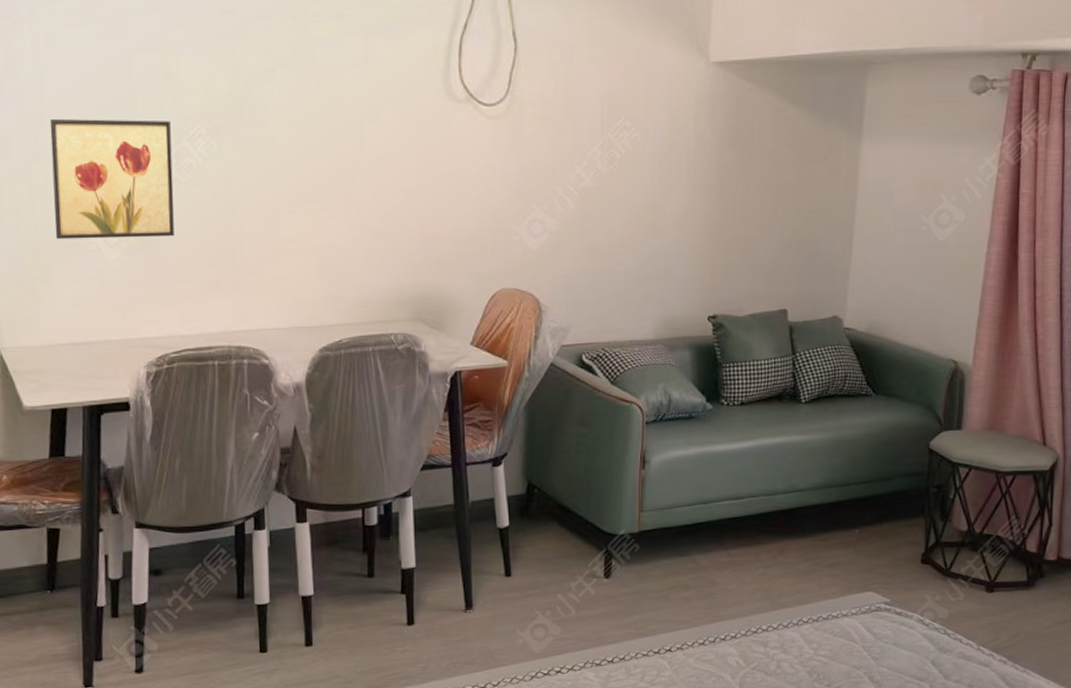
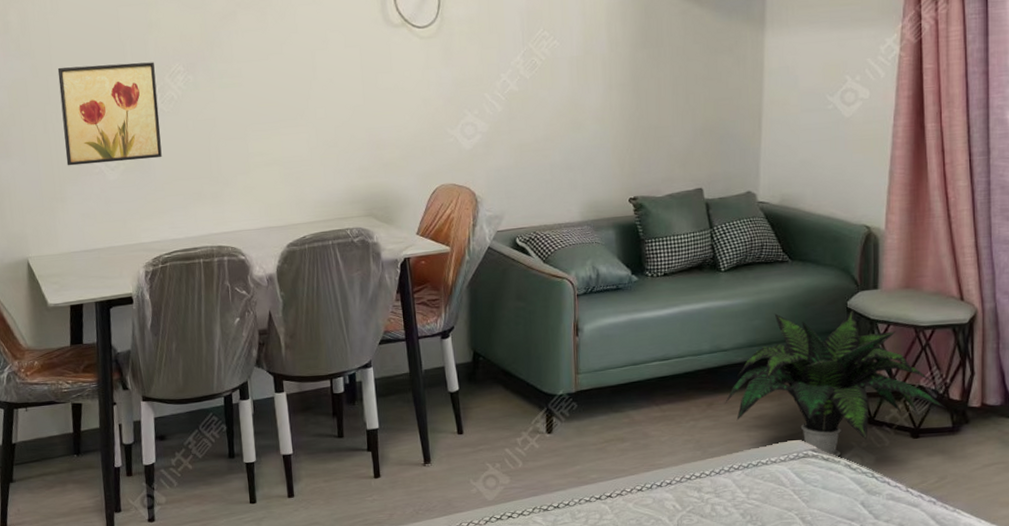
potted plant: none [797,450,1022,611] -> present [725,309,946,457]

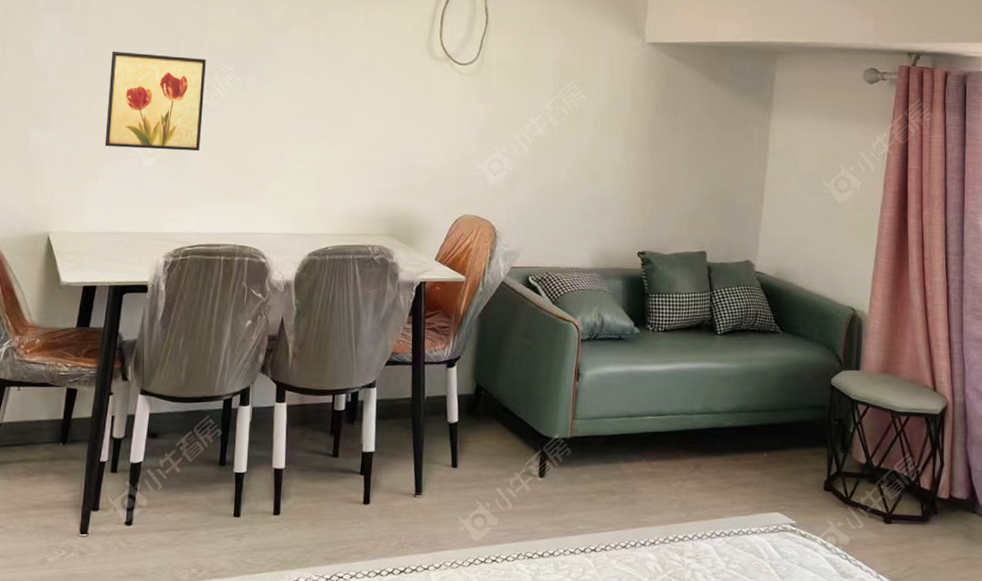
potted plant: present [725,309,946,457] -> none [712,382,917,534]

